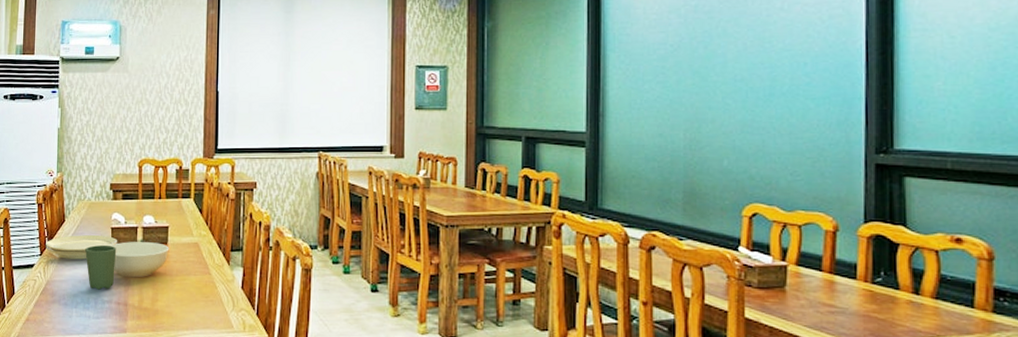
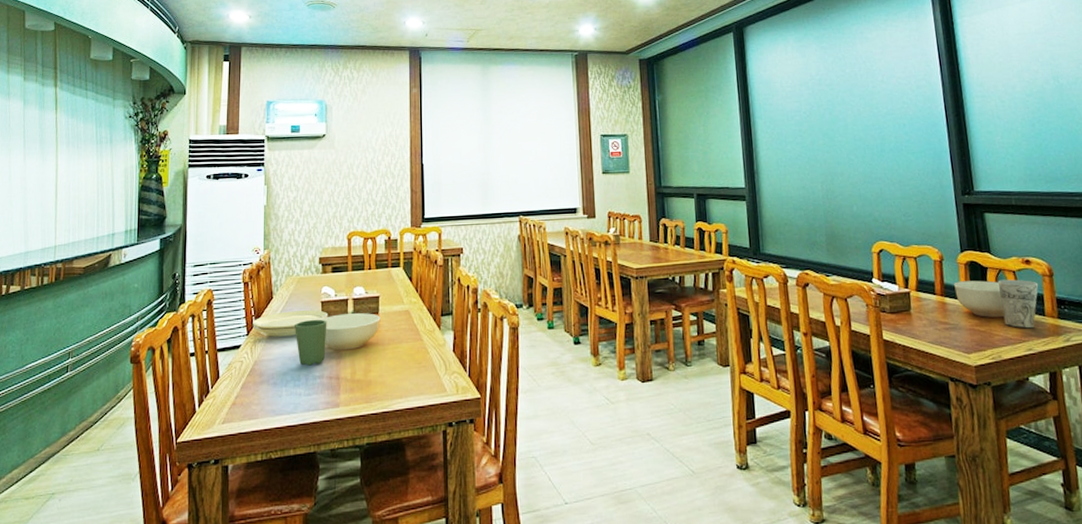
bowl: none [849,257,915,306] -> present [954,280,1005,318]
cup: none [913,259,970,322] -> present [998,279,1039,329]

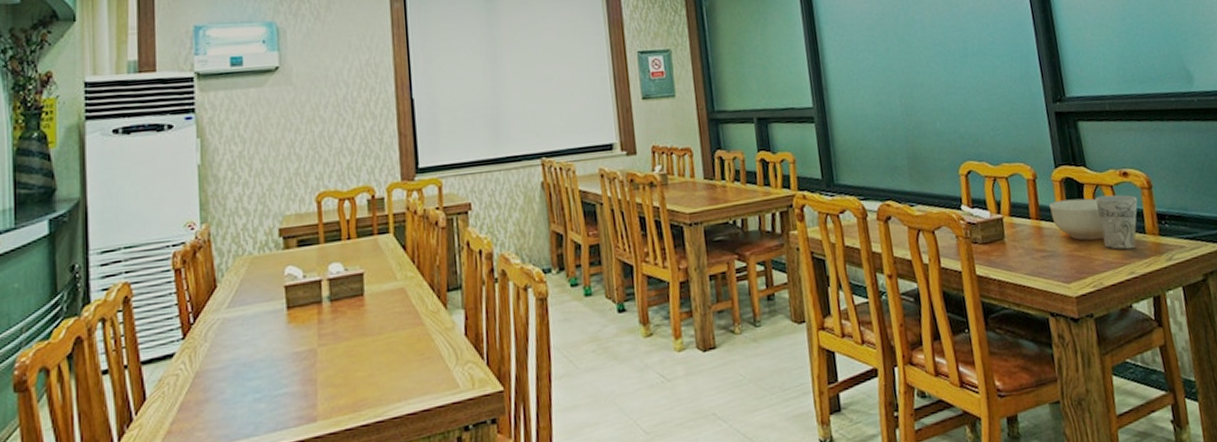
plate: present [253,310,329,337] -> none [190,297,296,339]
cup: present [295,319,327,366] -> none [249,309,295,372]
bowl: present [319,313,381,351] -> none [283,295,367,349]

